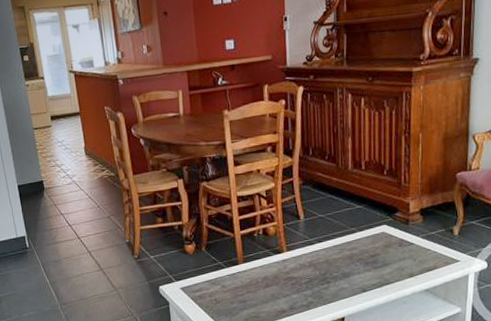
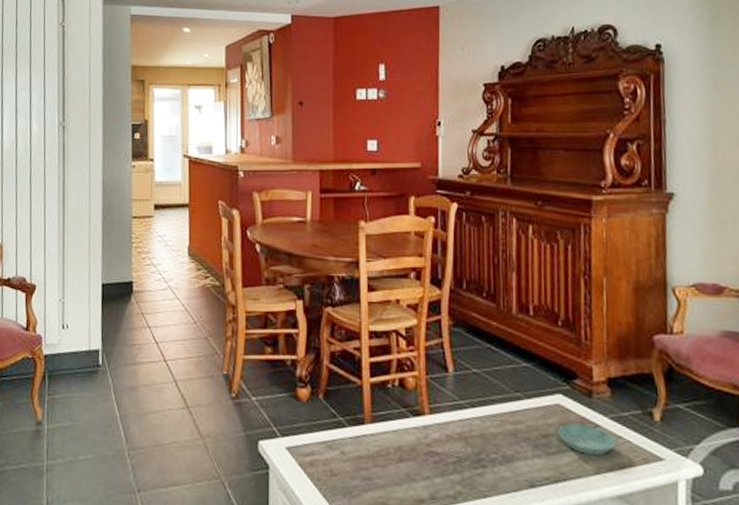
saucer: none [382,244,426,265] -> present [557,424,617,455]

